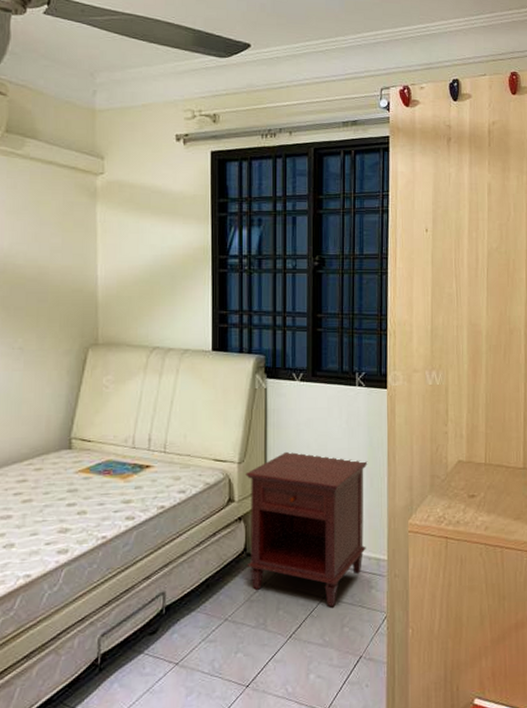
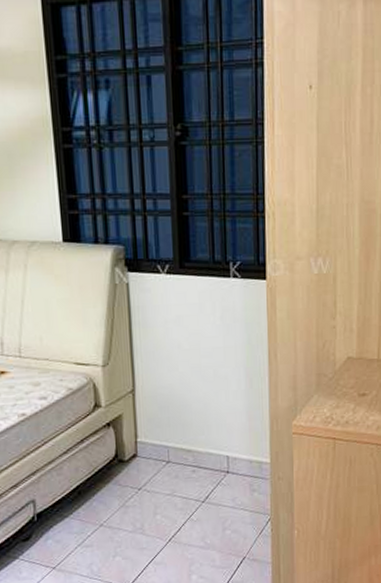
nightstand: present [245,451,368,607] -> none [111,352,247,511]

